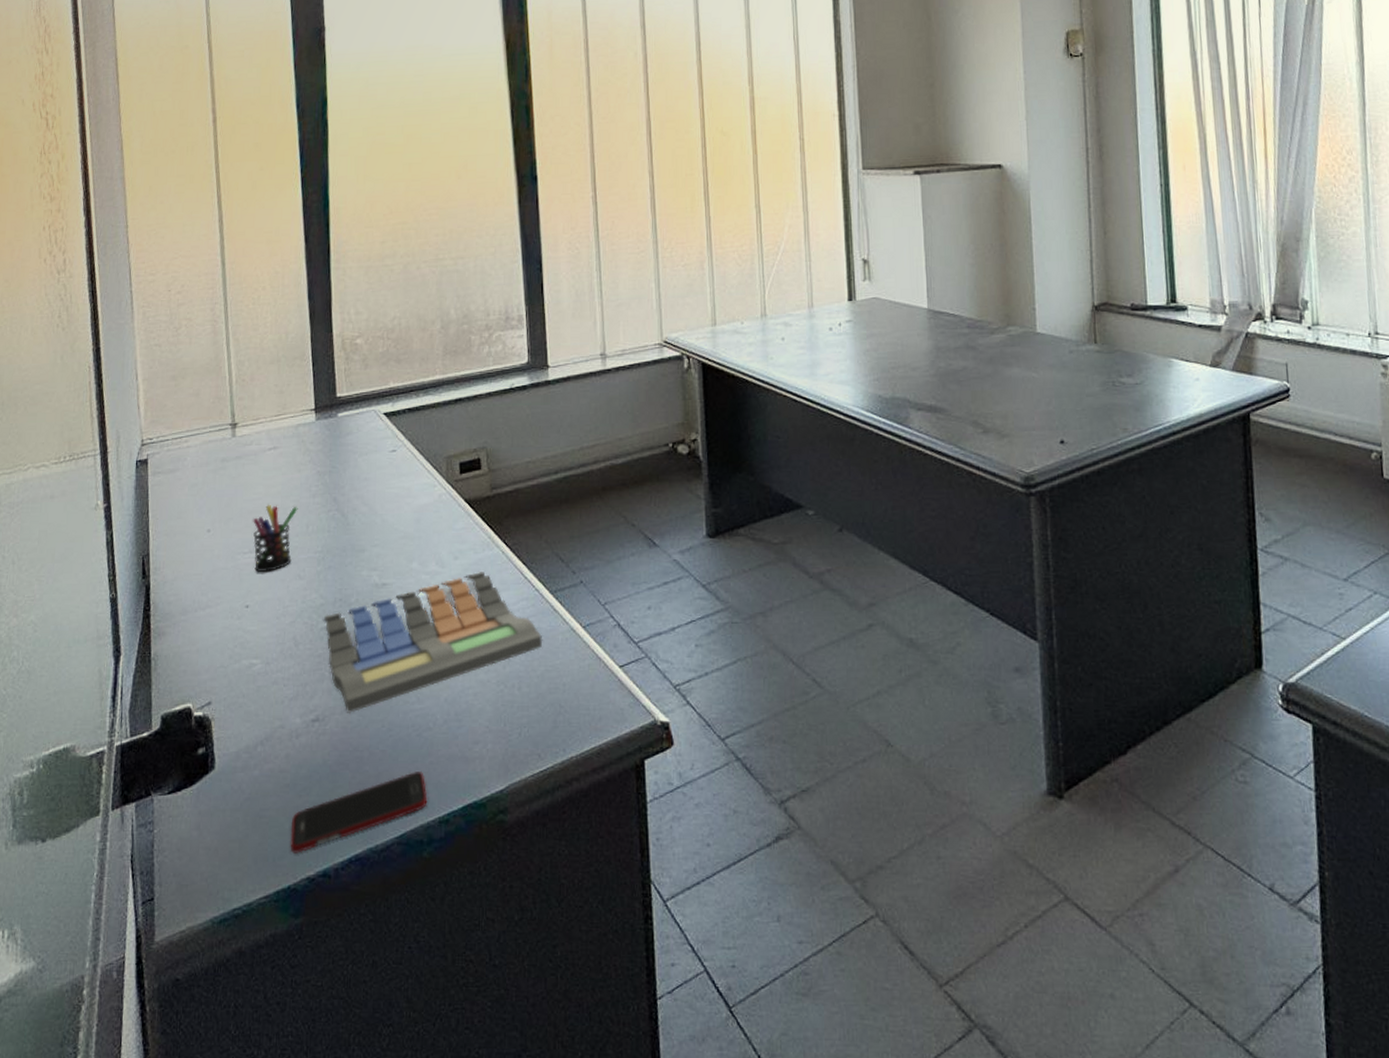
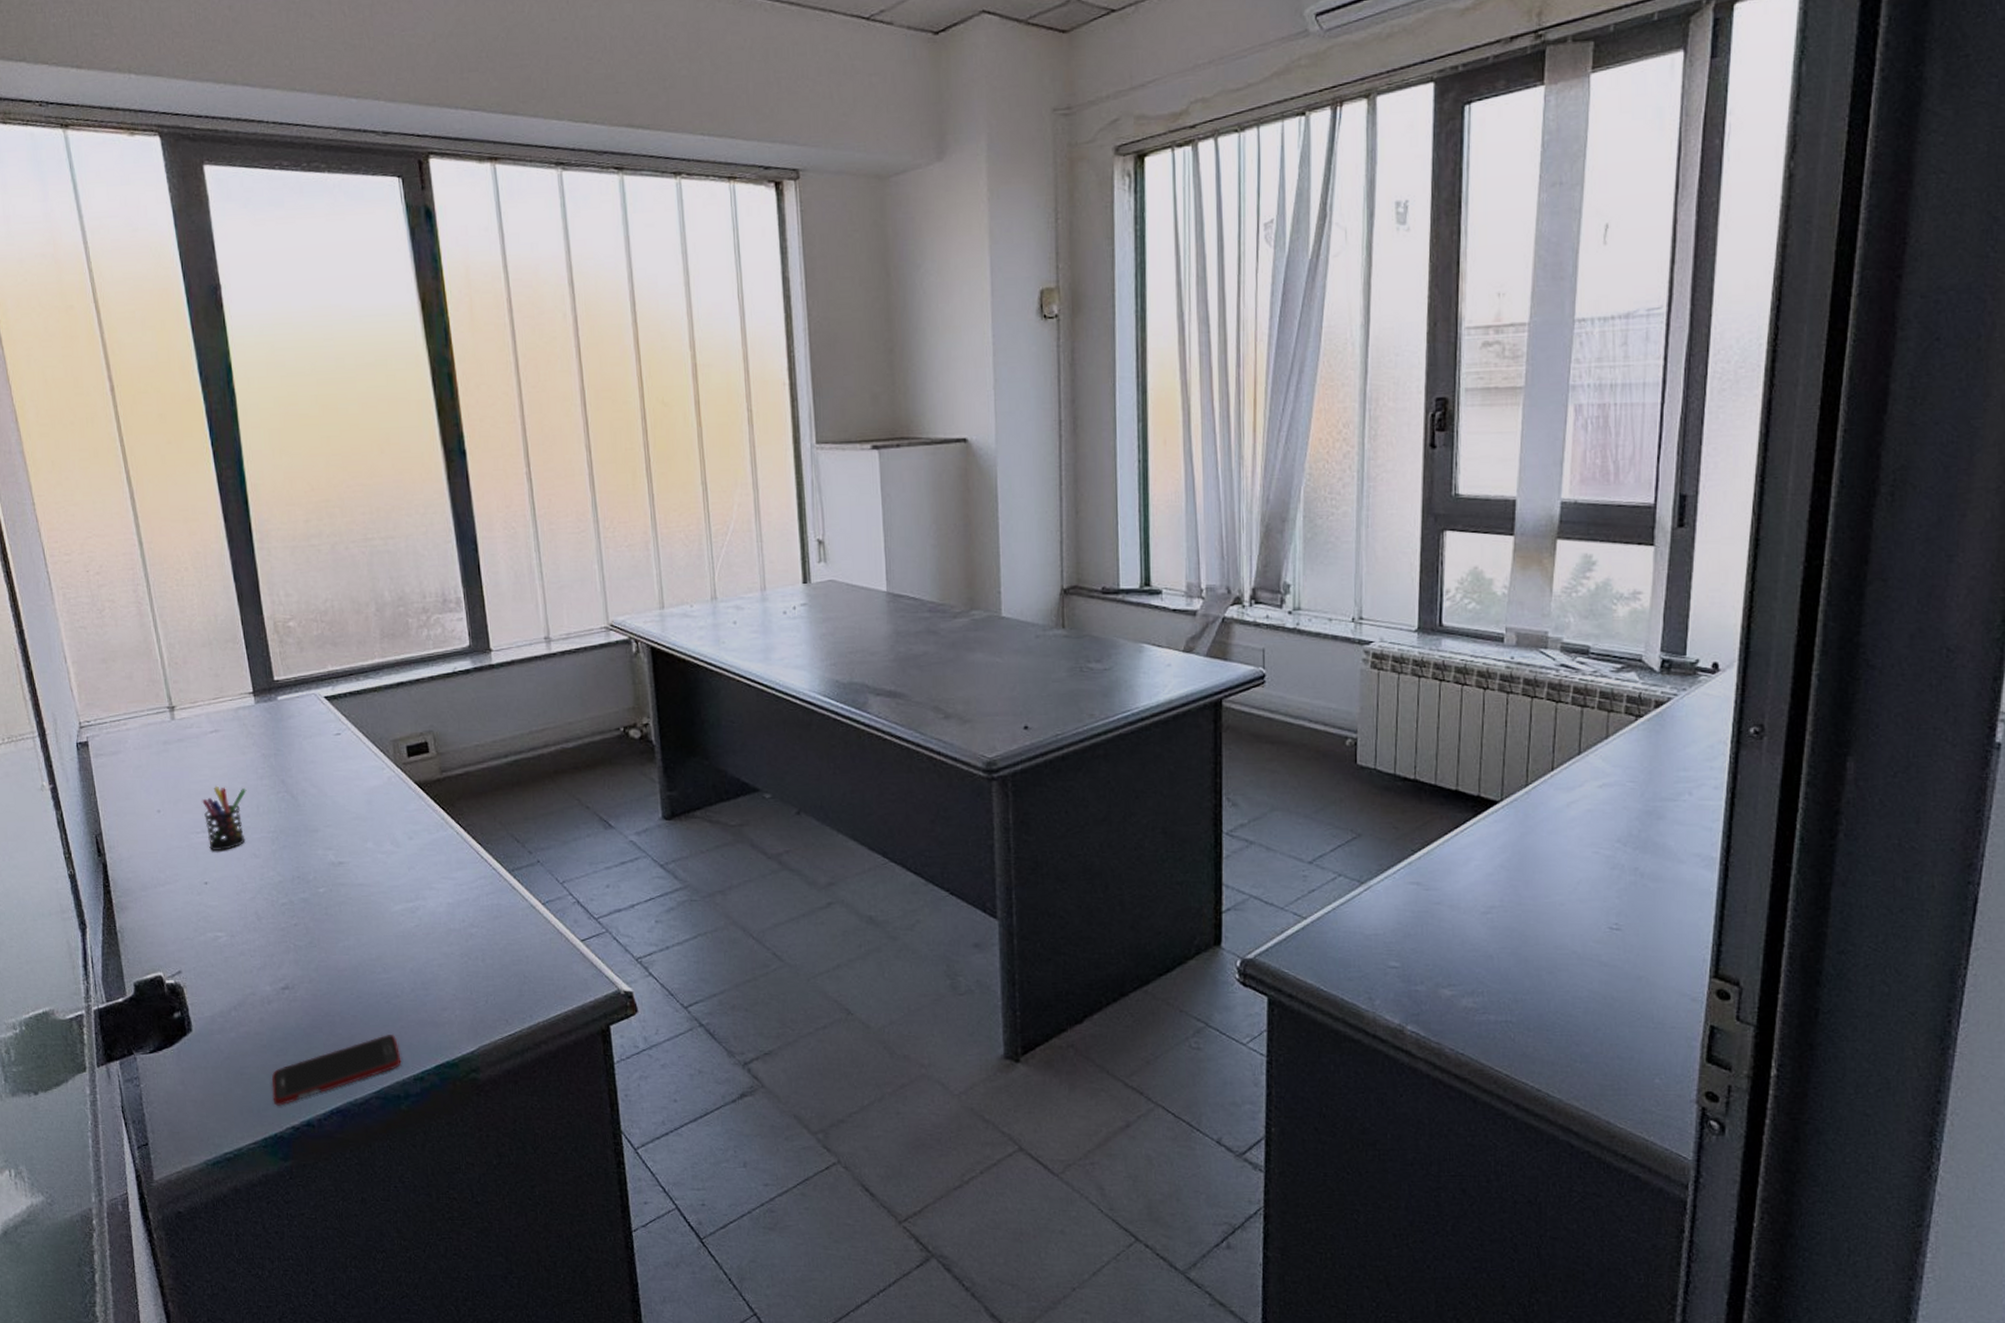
keyboard: present [324,572,543,713] -> none [284,851,504,982]

